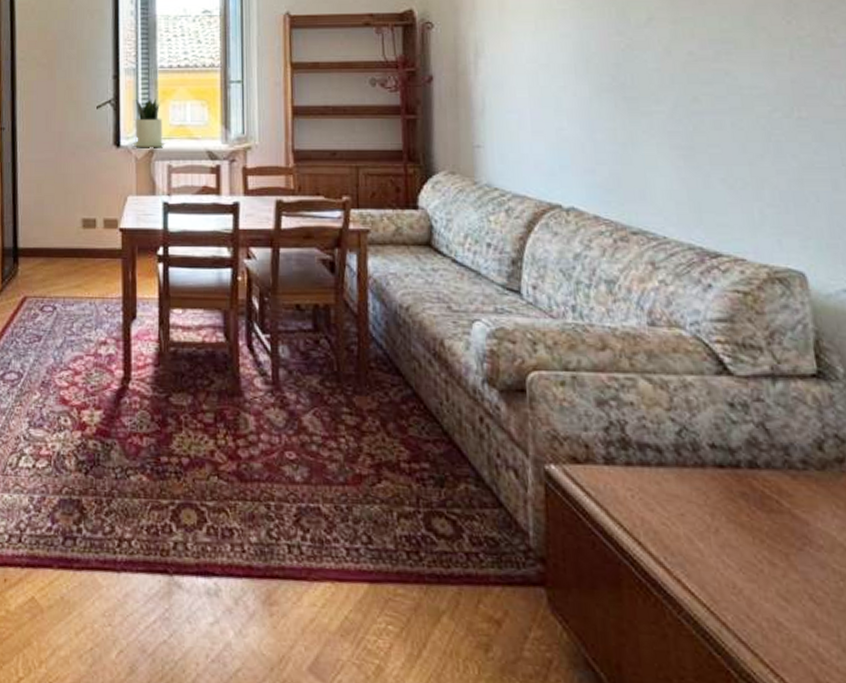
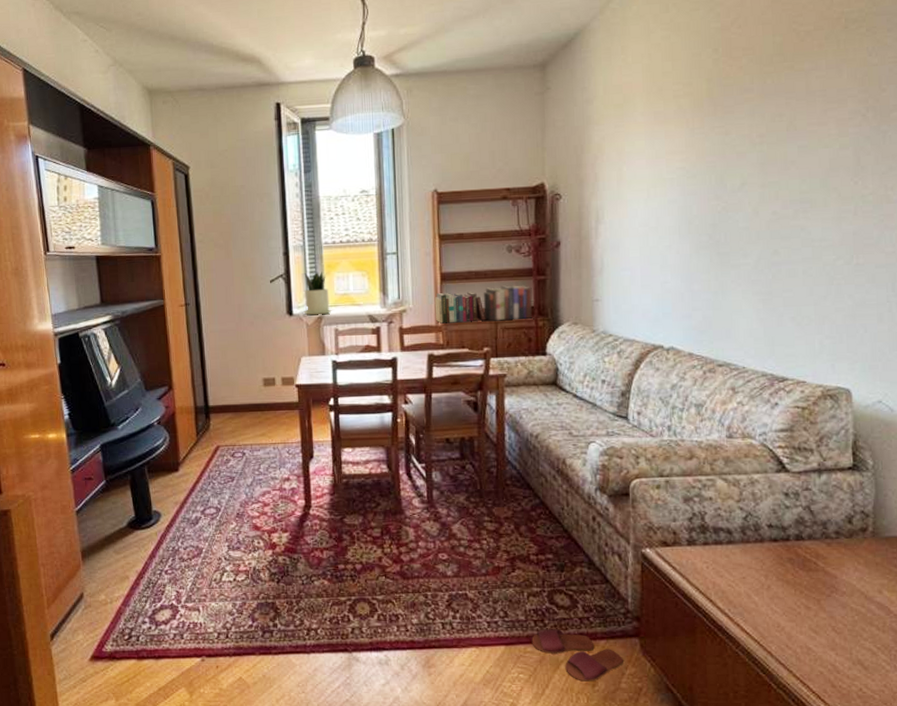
books: none [284,128,346,165] -> present [434,292,486,324]
books: none [341,124,401,166] -> present [483,285,532,321]
slippers: none [403,564,526,644] -> present [531,629,623,682]

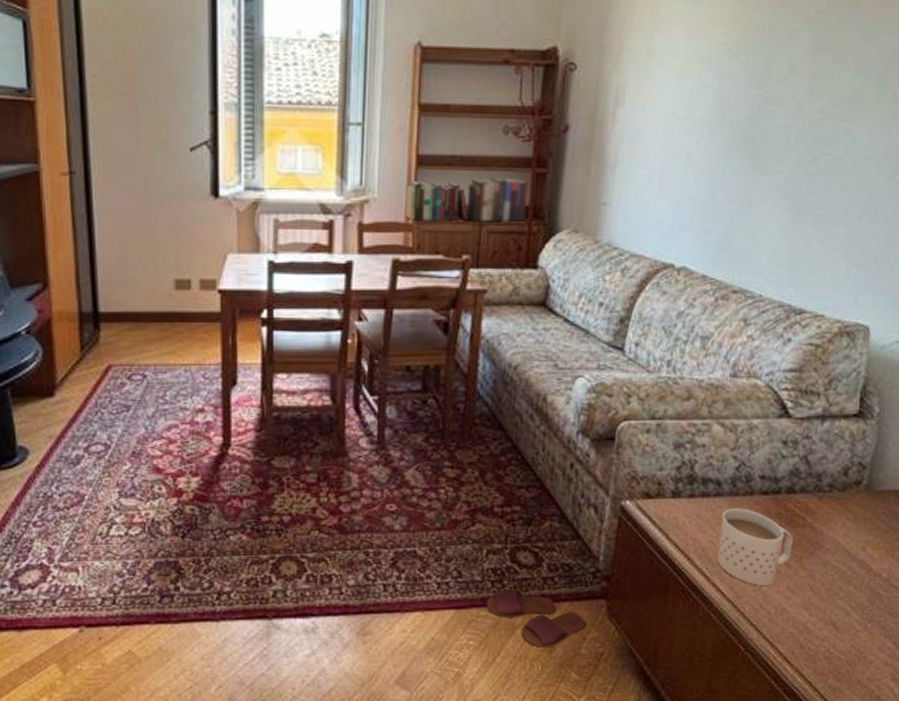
planter: present [303,271,332,316] -> none [234,141,272,200]
mug: none [736,555,809,626] -> present [716,508,793,586]

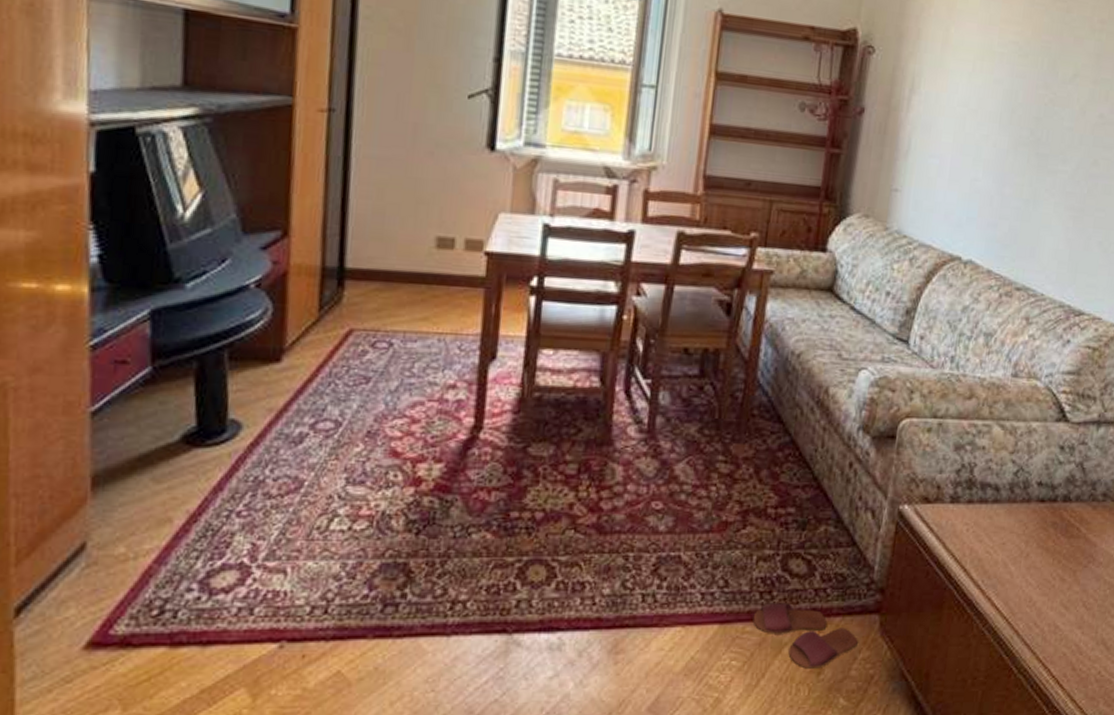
books: present [405,180,469,221] -> none [694,150,760,197]
books: present [466,177,529,223] -> none [757,153,822,202]
mug: present [716,508,793,586] -> none [992,516,1068,601]

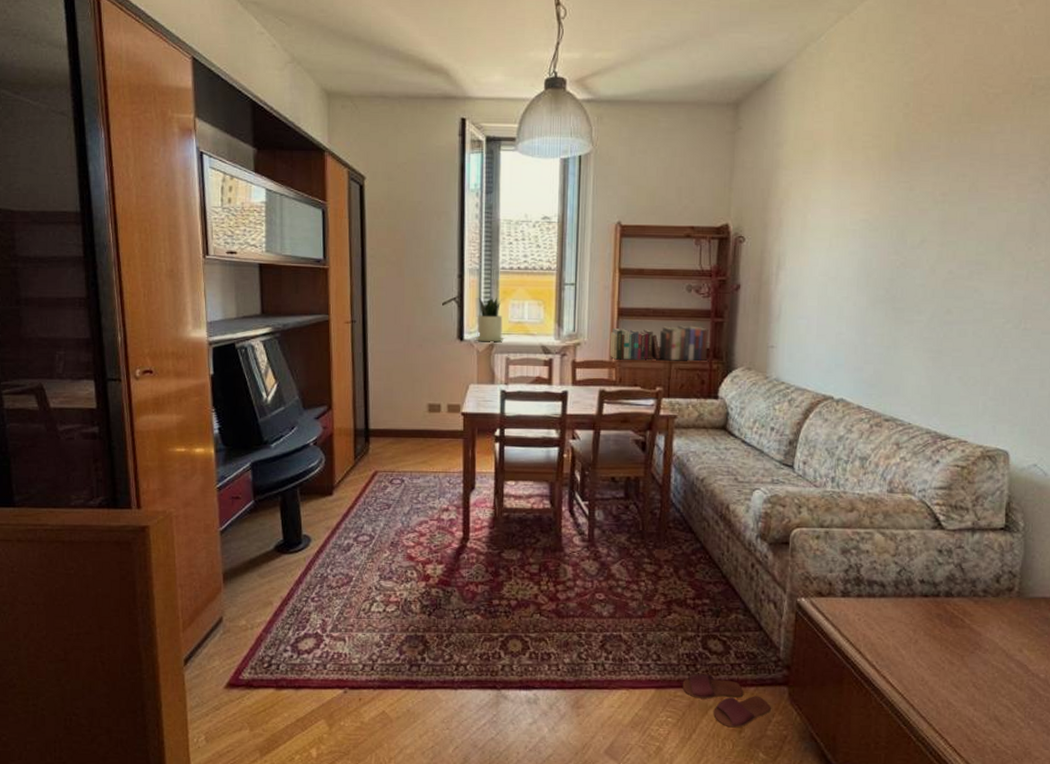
planter: none [511,93,554,157] -> present [475,297,505,343]
books: none [694,150,760,197] -> present [609,327,661,360]
books: none [757,153,822,202] -> present [658,325,709,362]

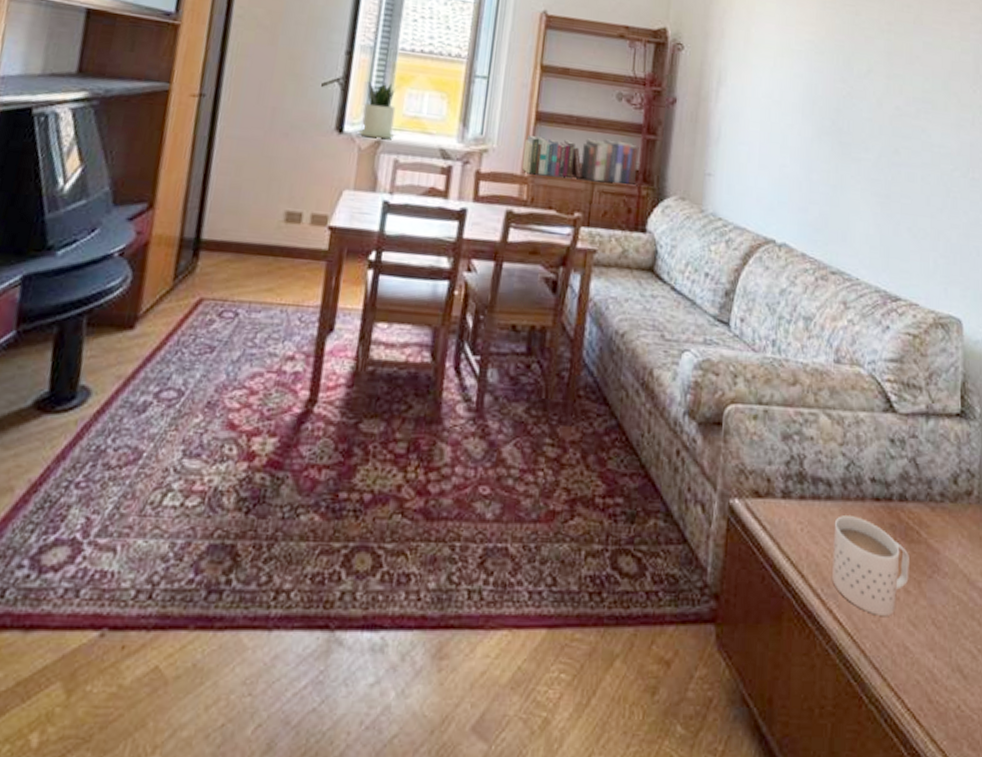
slippers: present [682,674,771,728] -> none [582,606,694,687]
mug: none [884,608,954,681] -> present [831,515,909,616]

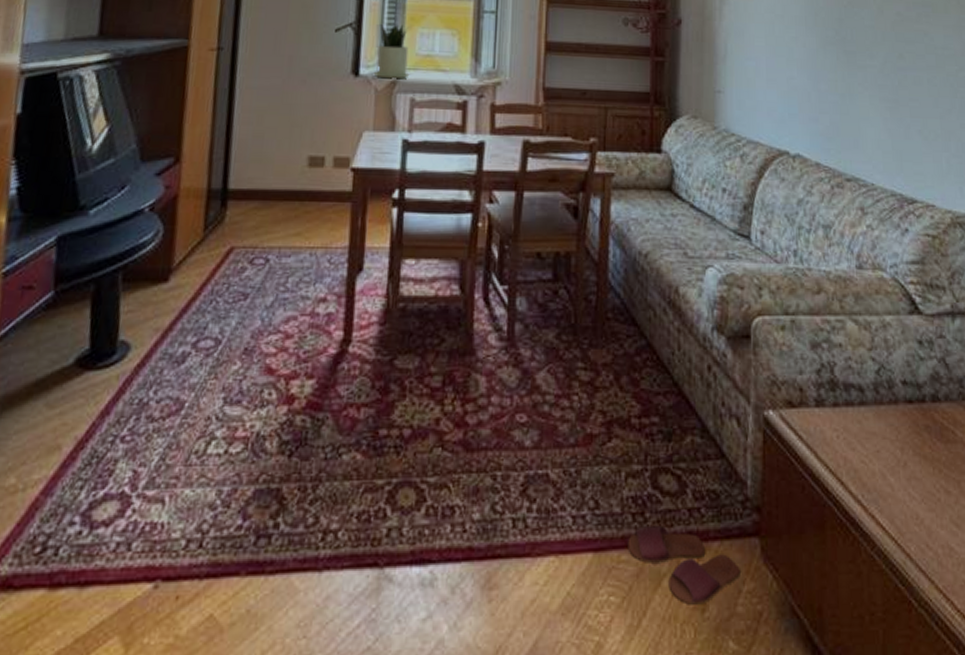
books: present [521,135,582,179] -> none [535,65,595,105]
books: present [580,138,639,185] -> none [592,64,648,107]
slippers: none [582,606,694,687] -> present [628,526,740,605]
mug: present [831,515,909,616] -> none [869,420,948,518]

